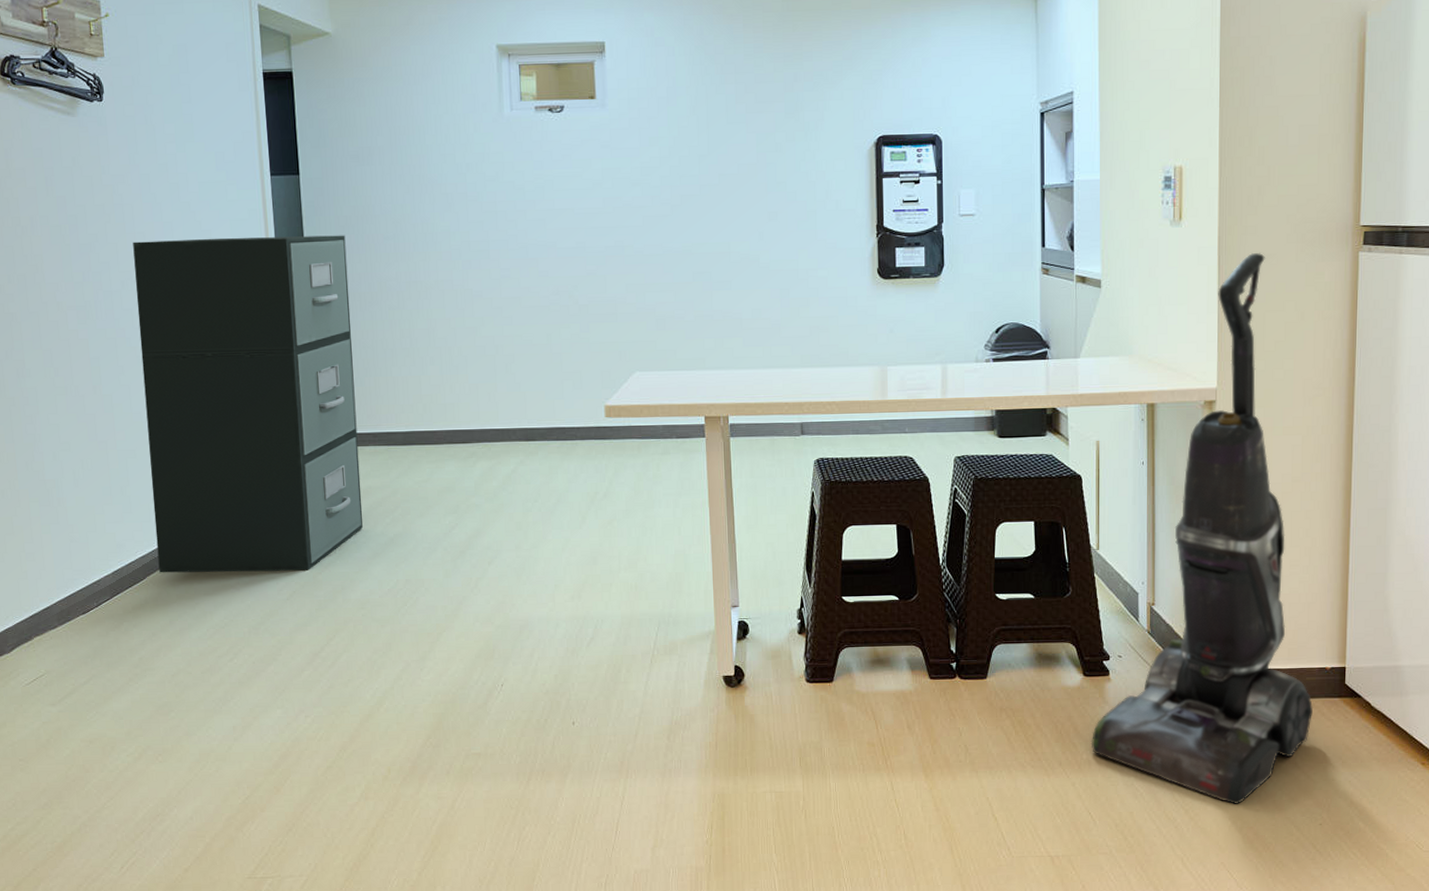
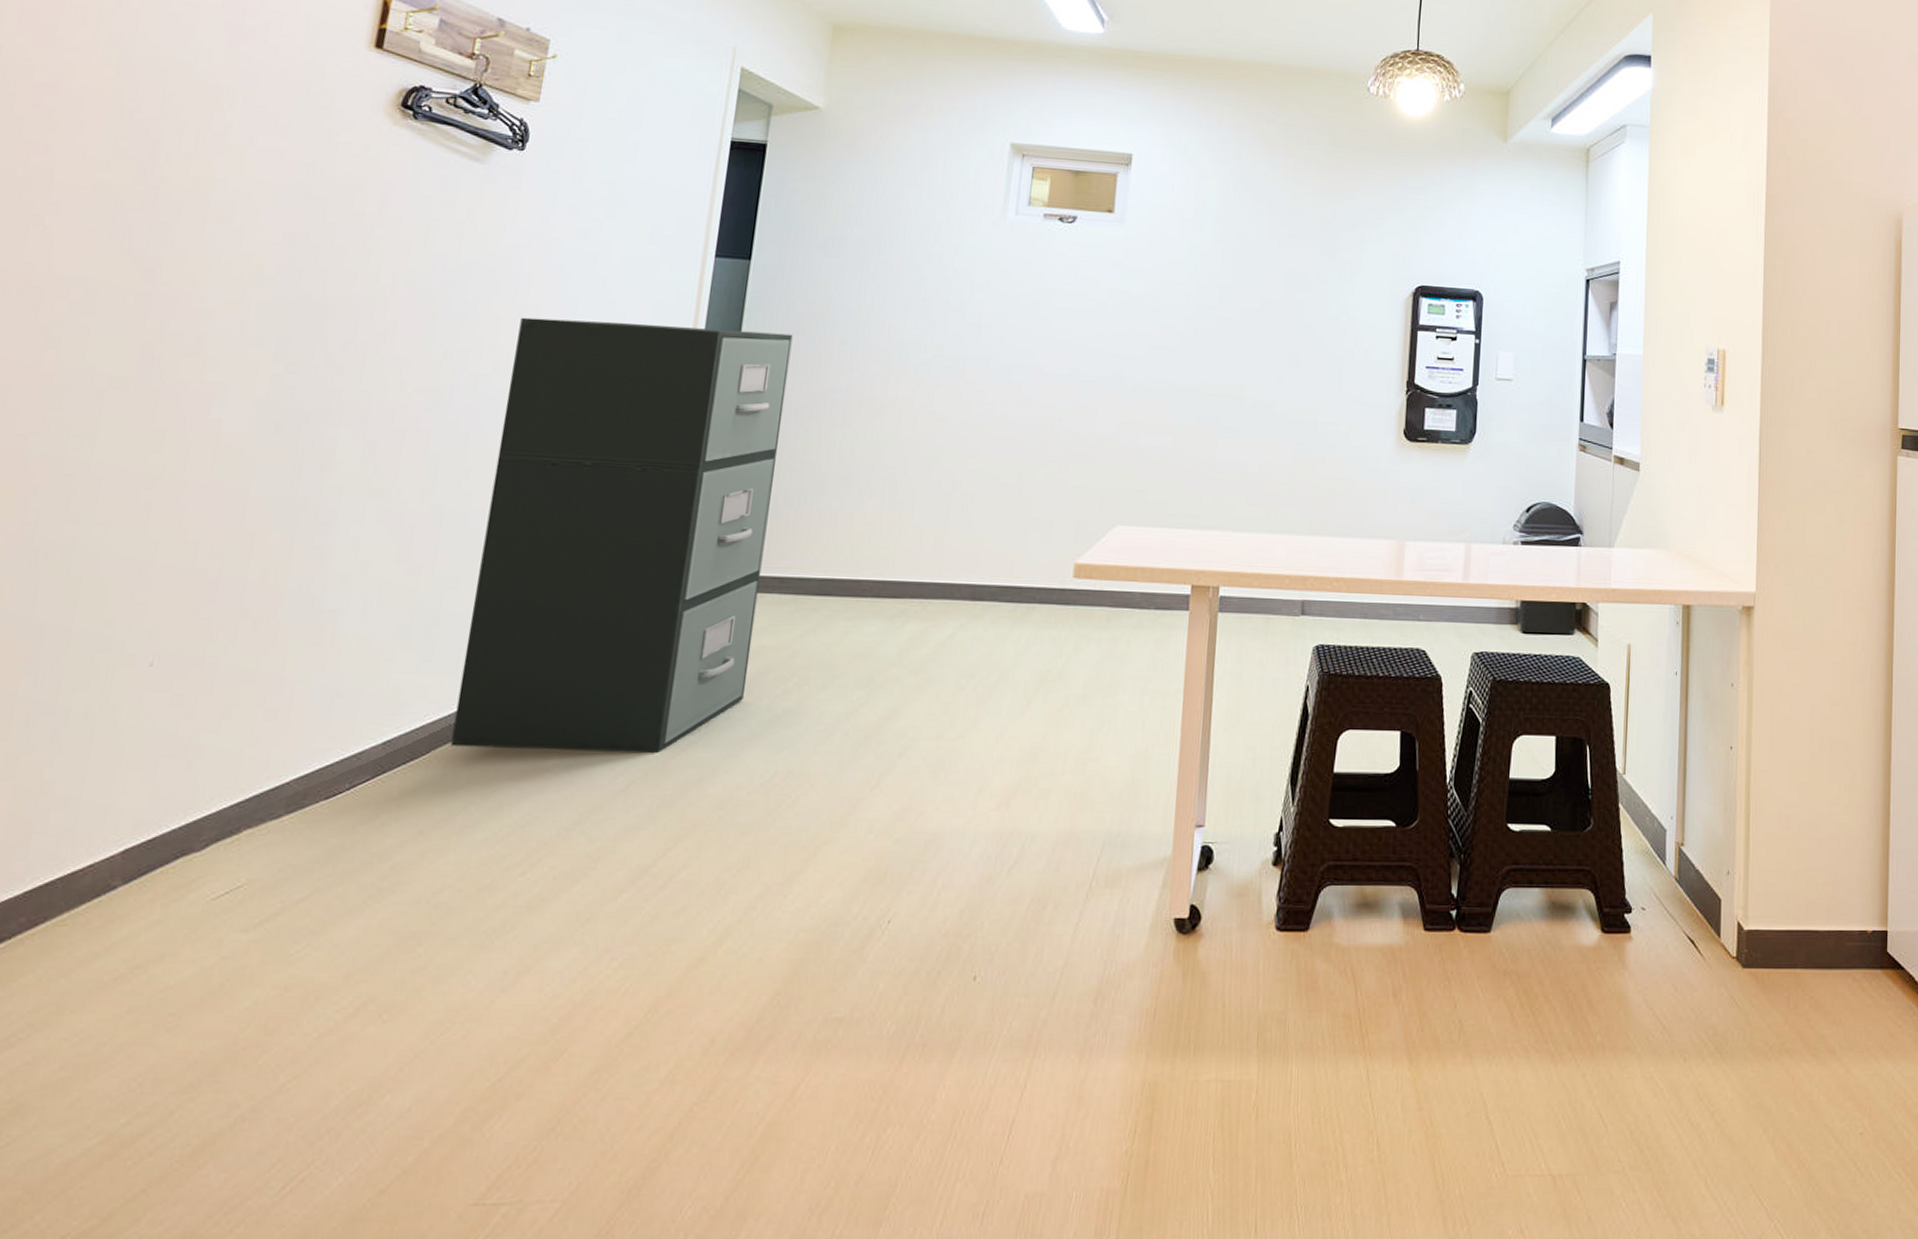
vacuum cleaner: present [1091,253,1314,804] -> none [1606,448,1854,1105]

